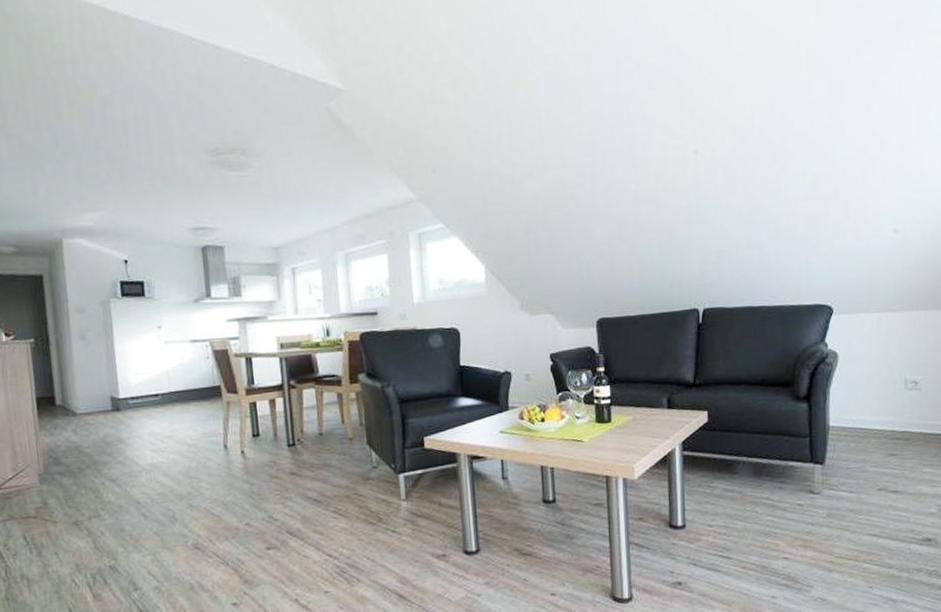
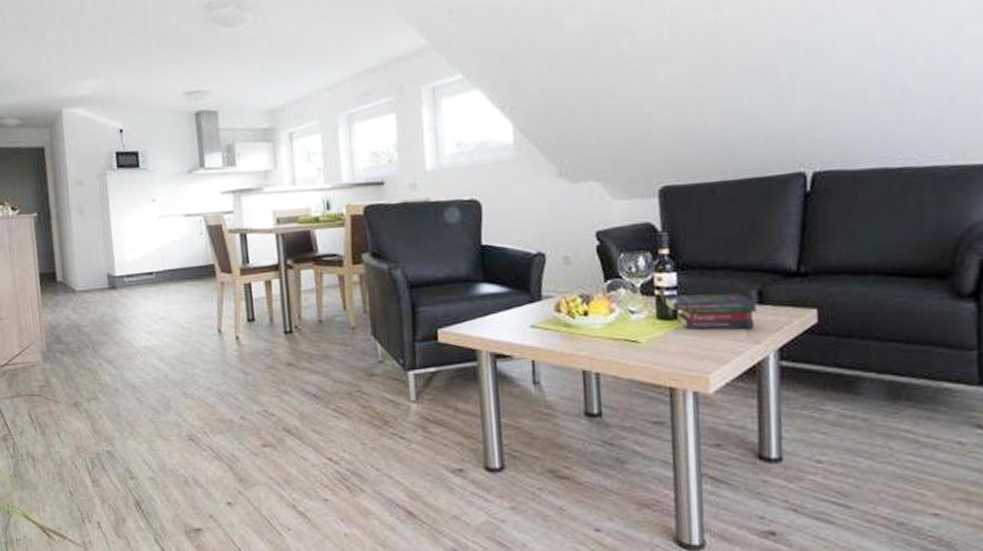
books: none [600,400,667,430] -> present [662,292,757,330]

